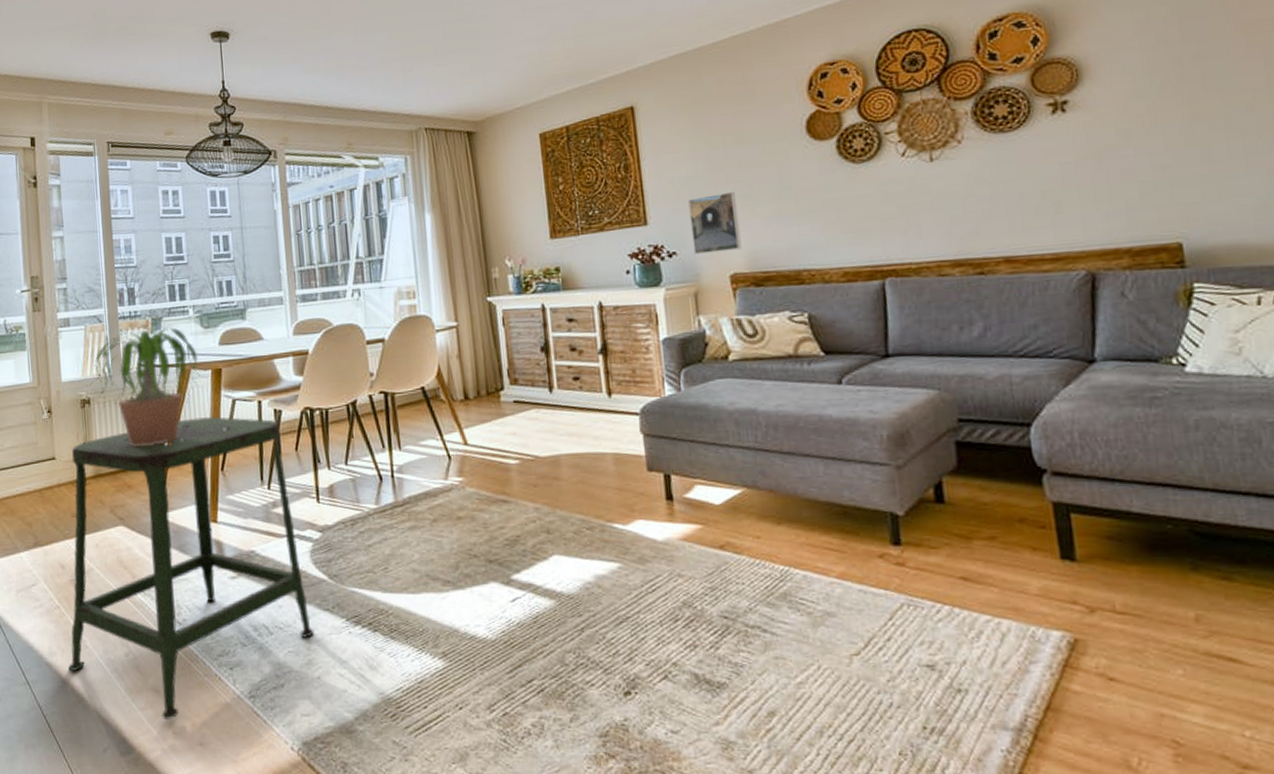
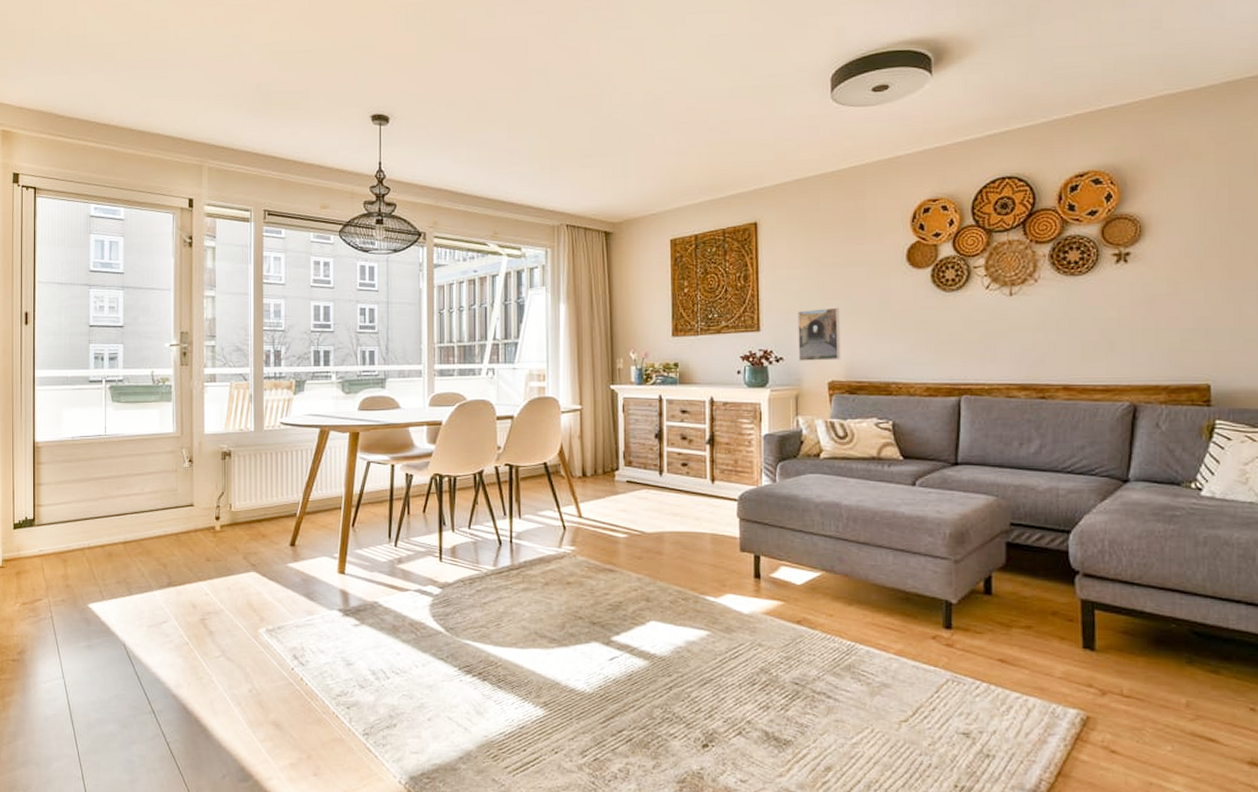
stool: present [68,416,314,719] -> none [193,475,428,751]
potted plant: present [82,327,208,446] -> none [224,389,346,499]

